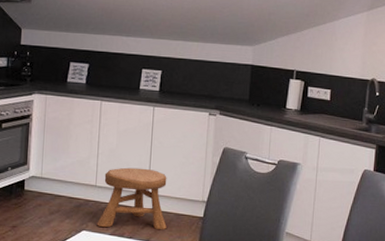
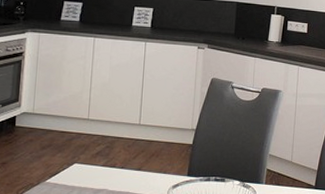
stool: present [97,167,167,229] -> none [89,100,158,160]

